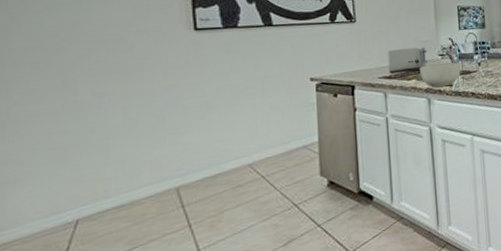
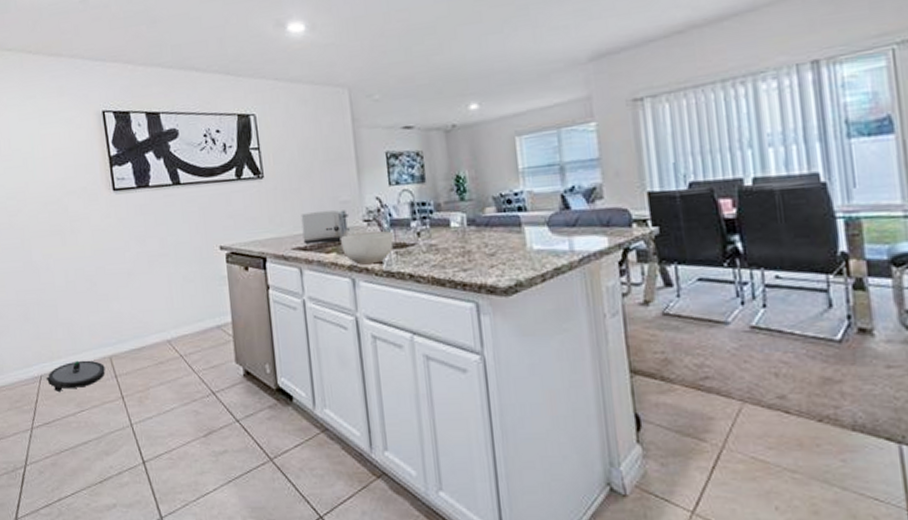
robot vacuum: none [84,194,169,234] -> present [45,360,105,391]

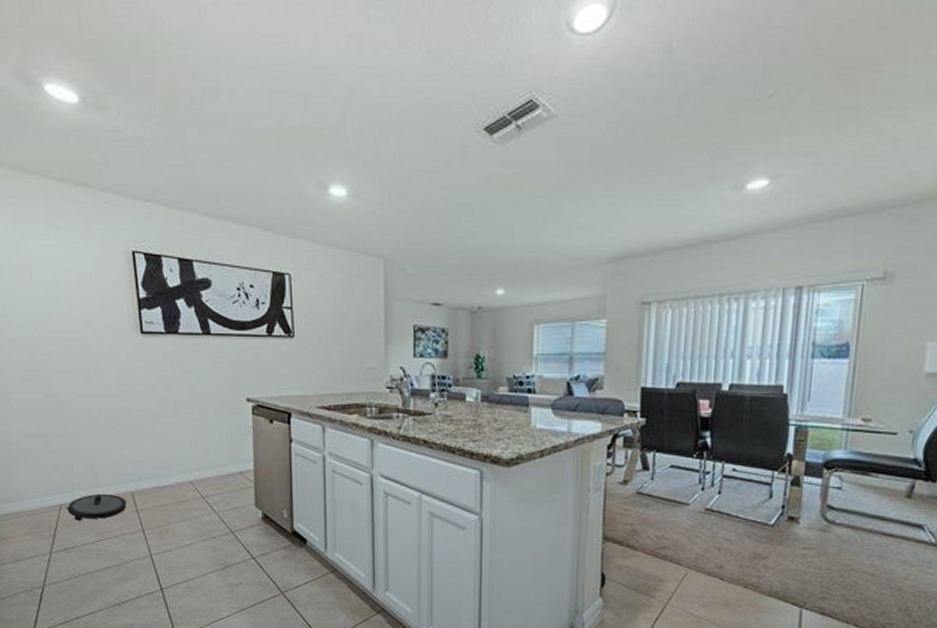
toaster: present [300,209,350,245] -> none [327,375,374,405]
bowl: present [339,231,394,265] -> none [363,398,414,428]

